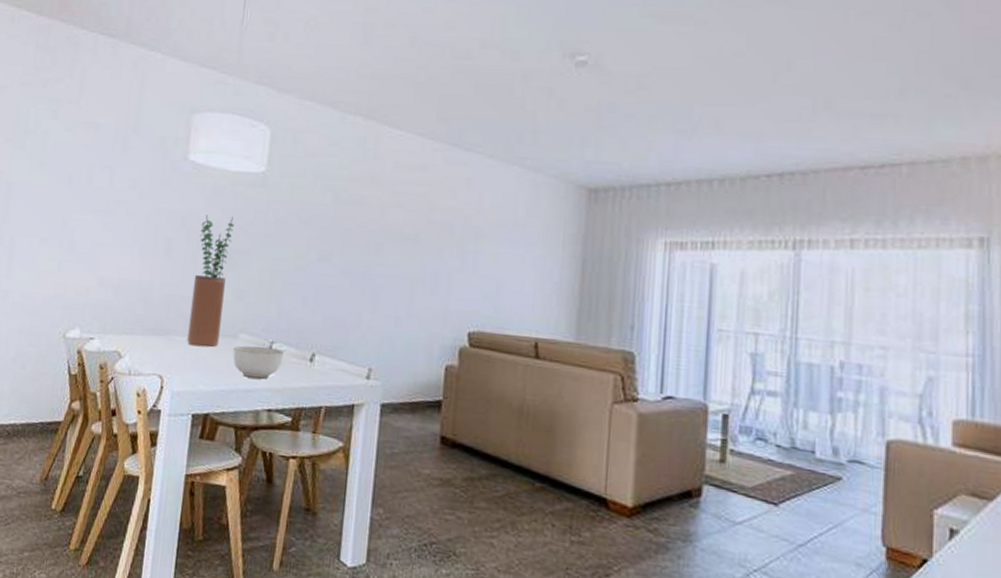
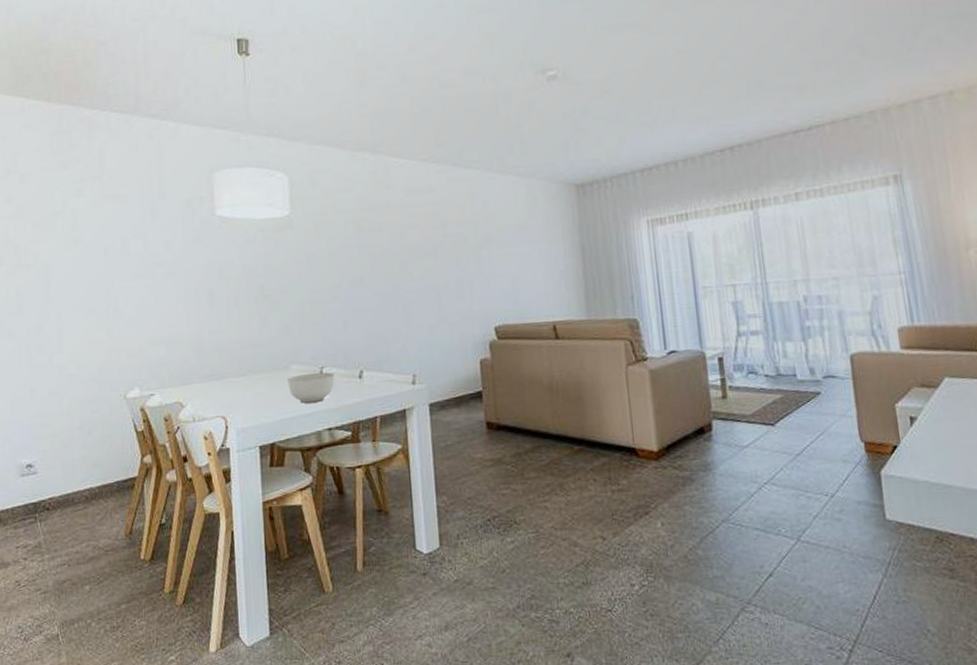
vase: present [187,215,234,348] -> none [238,260,273,384]

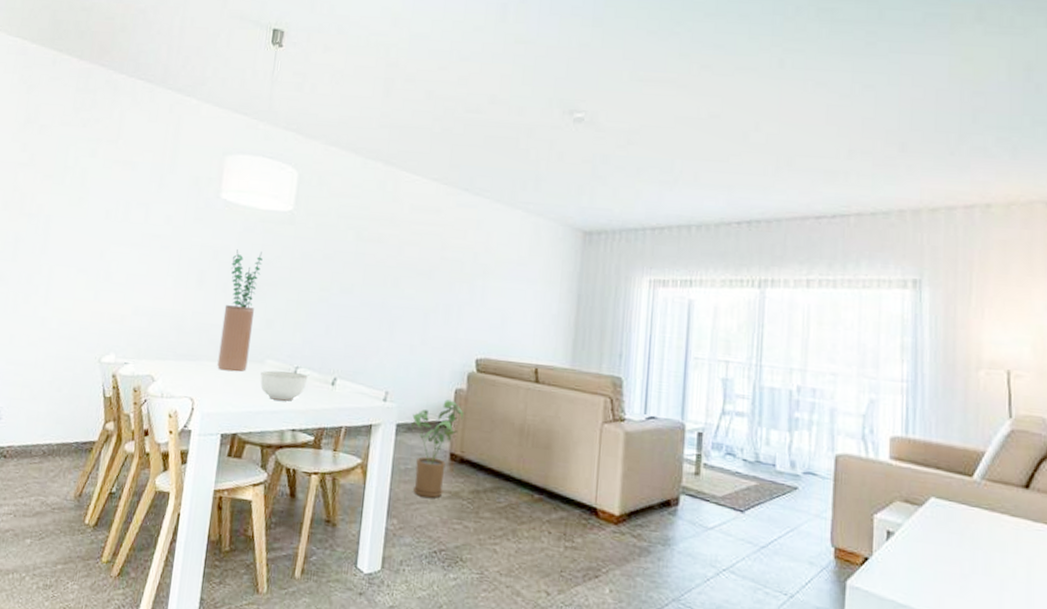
vase: none [238,260,273,384] -> present [217,249,263,372]
house plant: none [443,371,493,470] -> present [411,399,465,498]

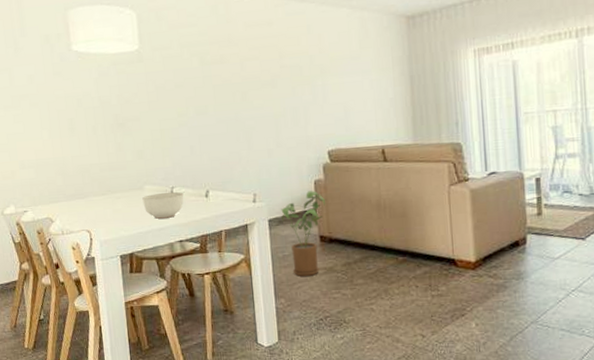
vase: present [217,249,263,372] -> none [94,92,130,202]

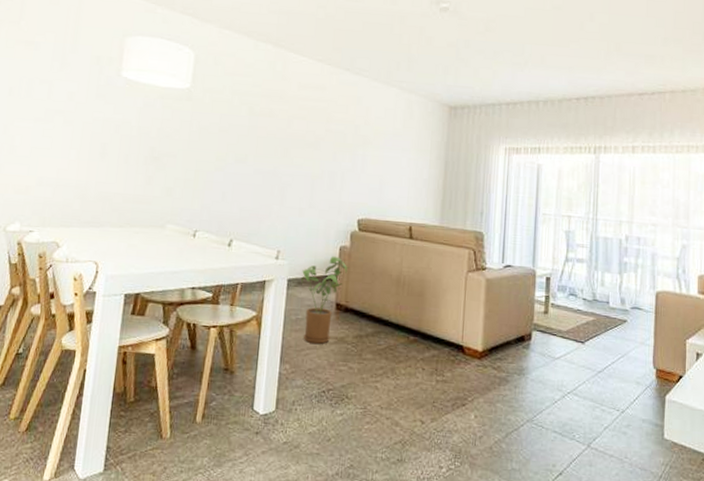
bowl: present [142,192,184,219] -> none [161,234,206,262]

